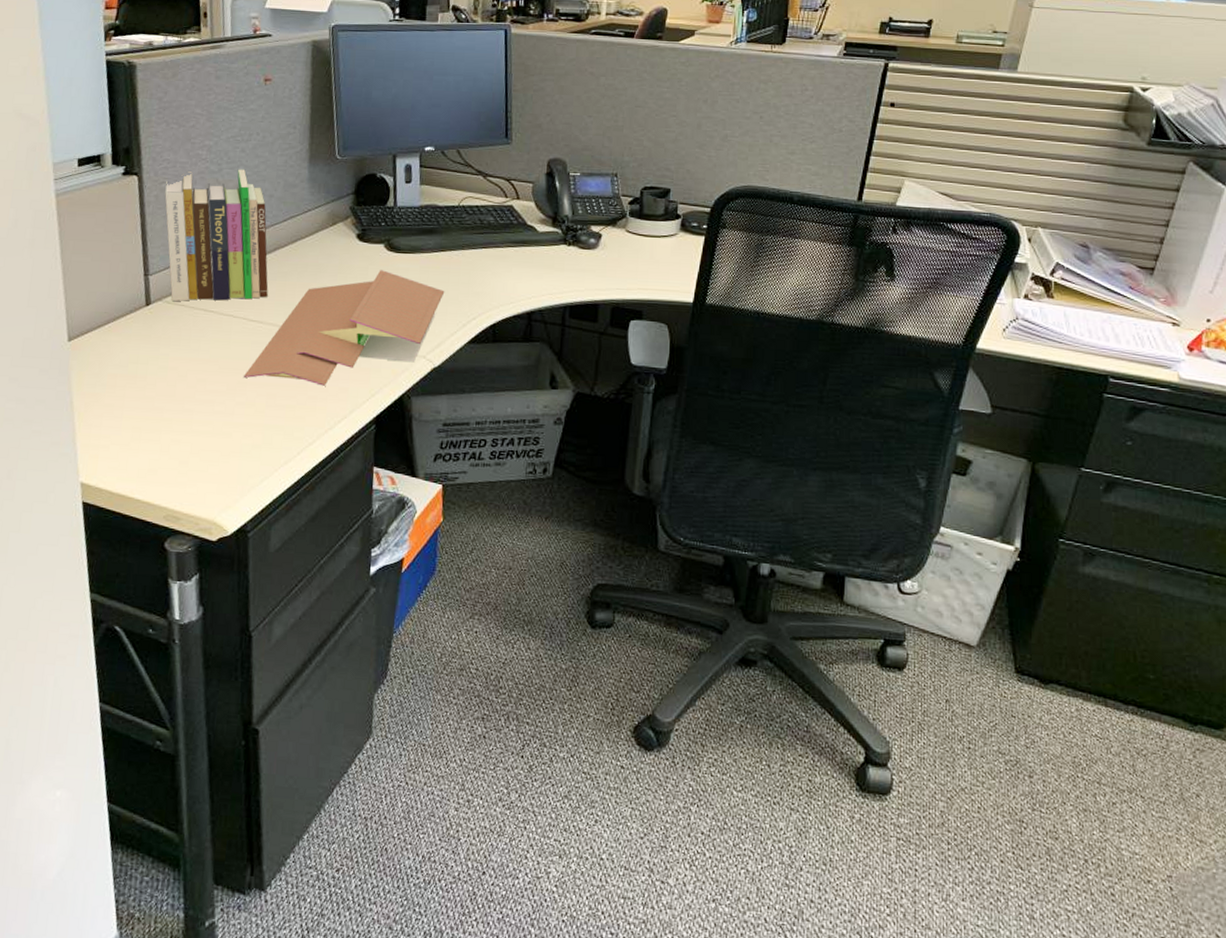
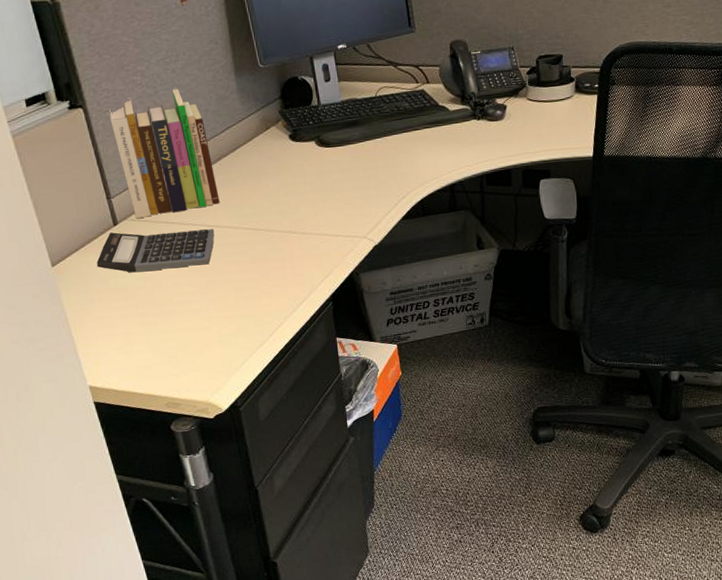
calculator: none [118,313,256,363] -> present [96,229,215,273]
papers: present [244,270,445,386] -> none [212,165,375,277]

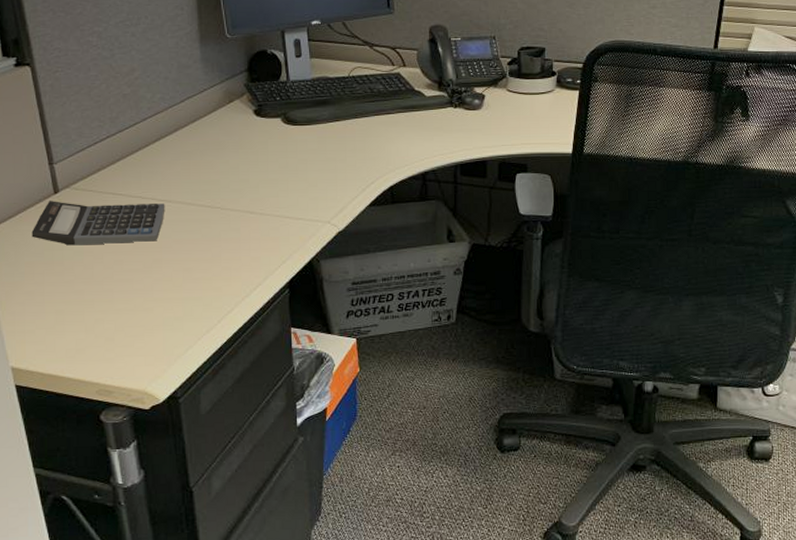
books: present [109,88,220,219] -> none [60,53,173,188]

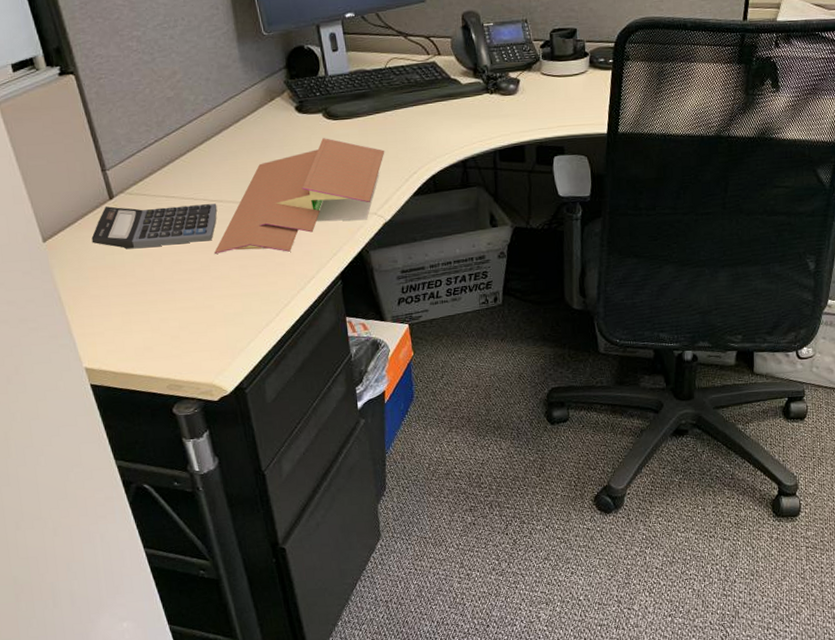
papers: none [159,143,343,257] -> present [214,138,385,254]

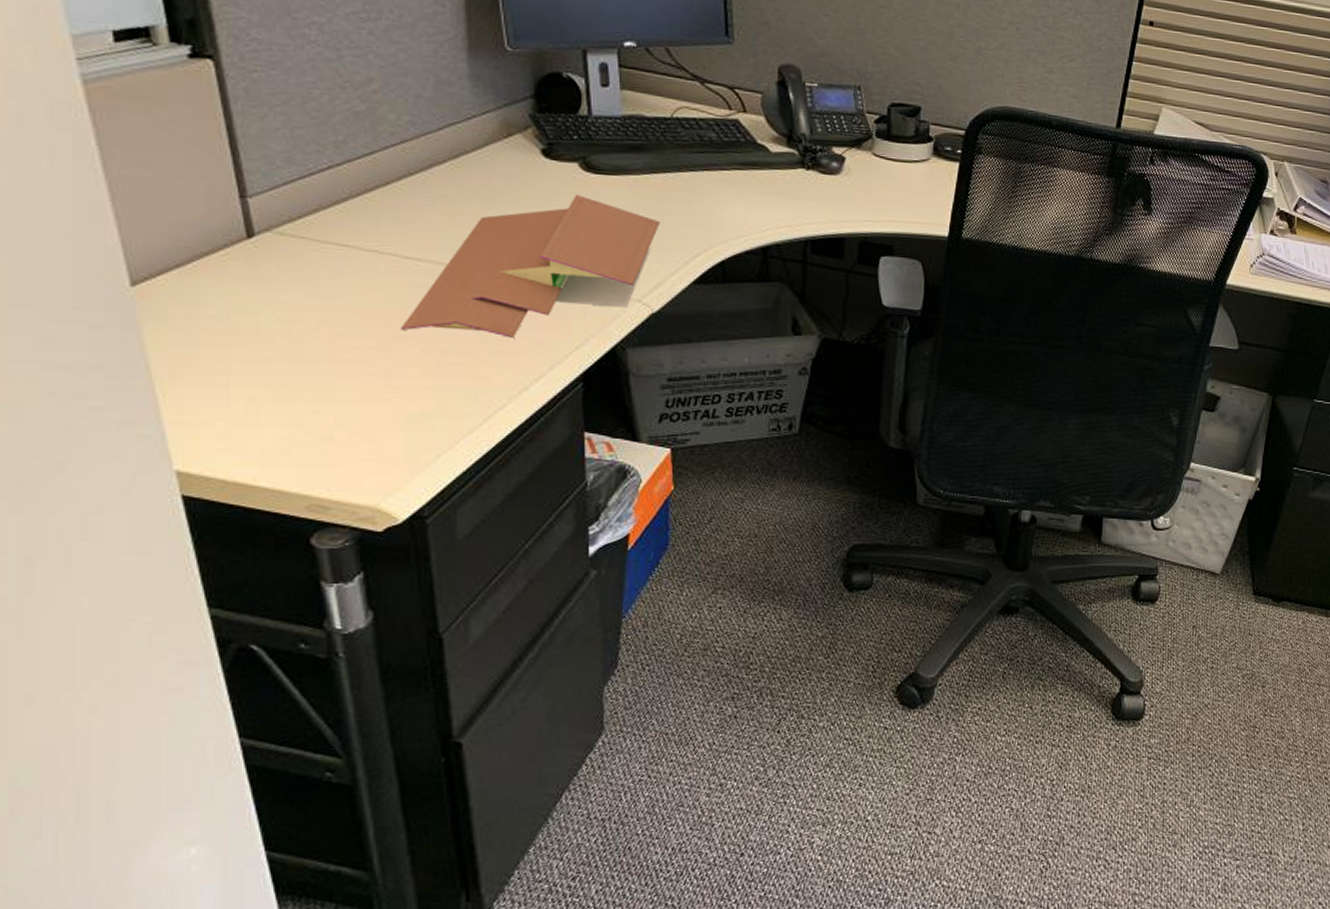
calculator: present [91,203,218,249] -> none [211,247,413,311]

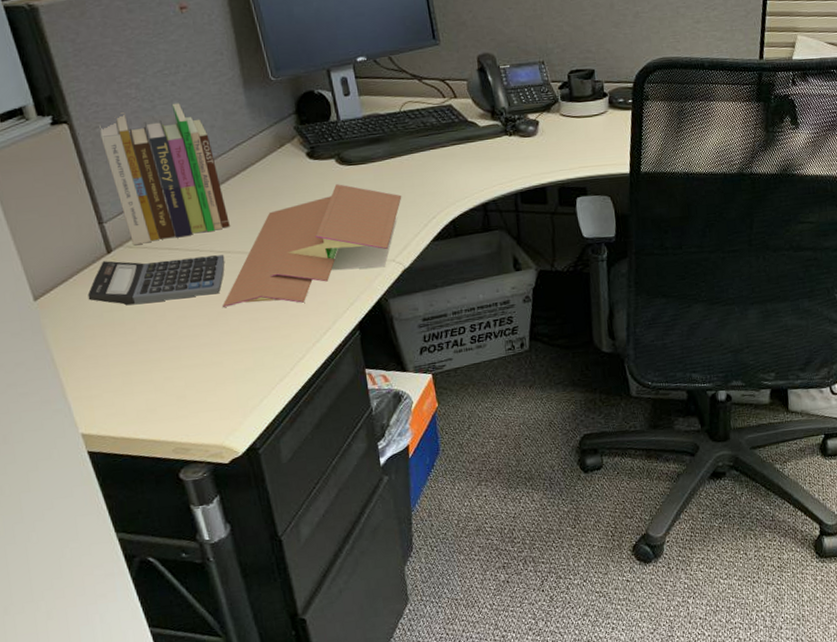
calculator: none [211,247,413,311] -> present [87,255,225,306]
books: none [259,57,425,233] -> present [99,103,230,246]

